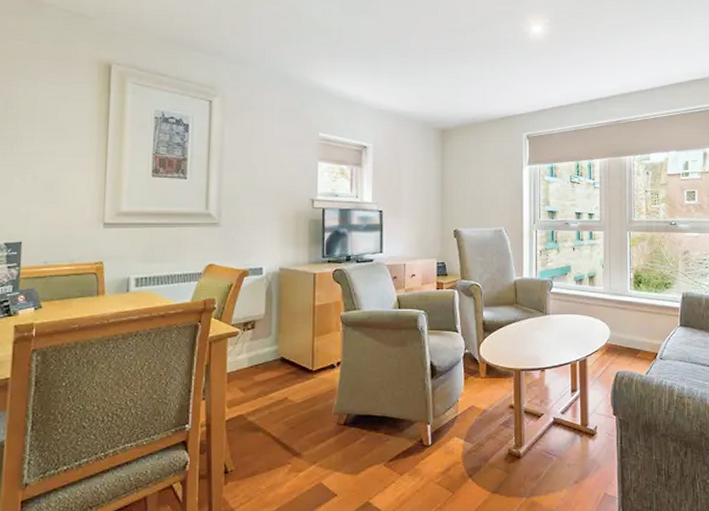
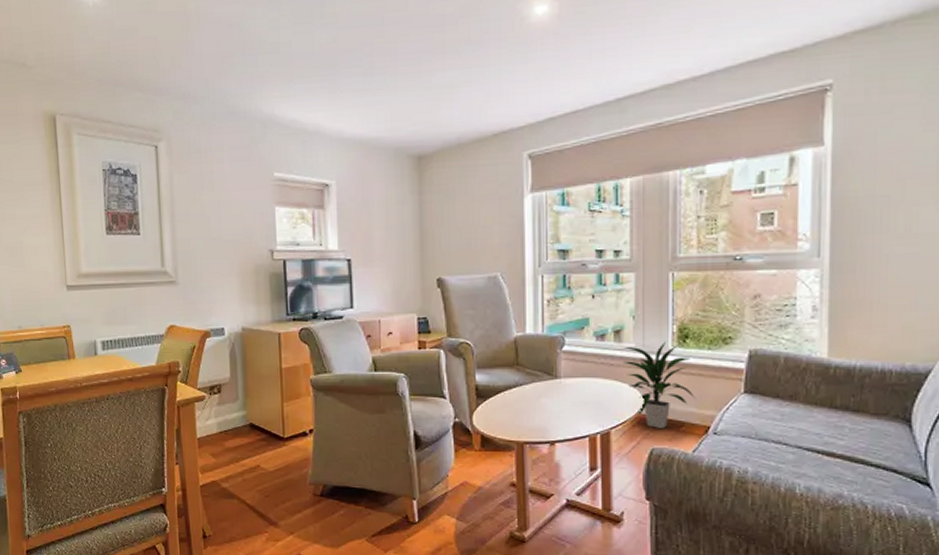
indoor plant: none [596,286,647,356] -> present [623,342,695,430]

